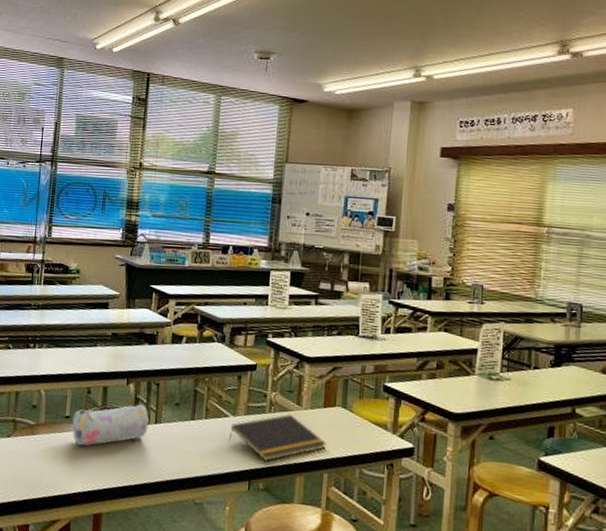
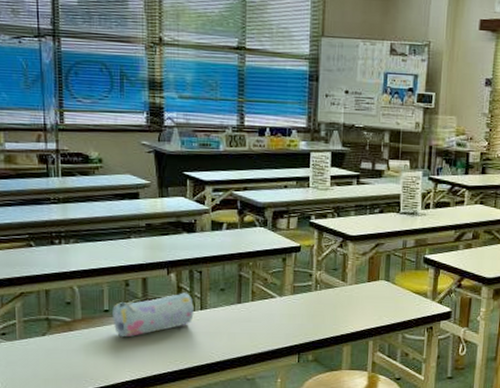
notepad: present [228,414,327,462] -> none [276,290,371,336]

